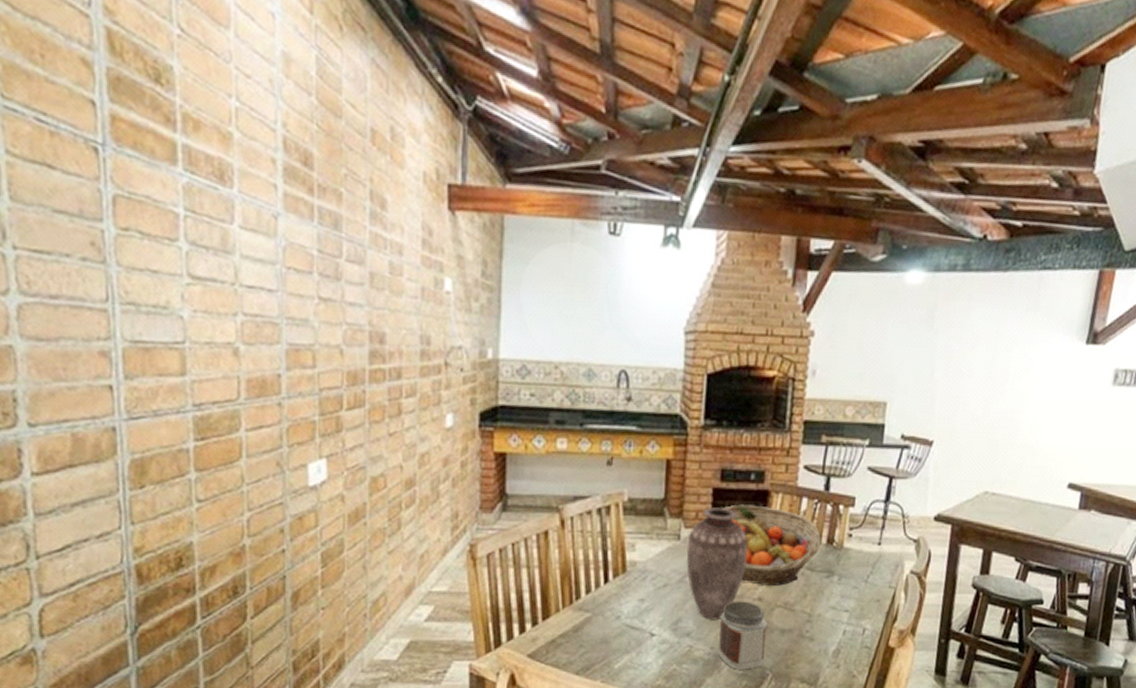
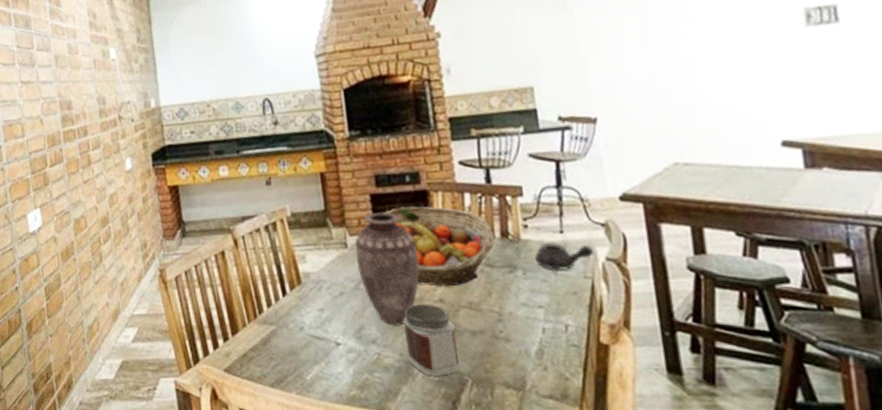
teapot: none [851,553,902,579] -> present [534,243,594,271]

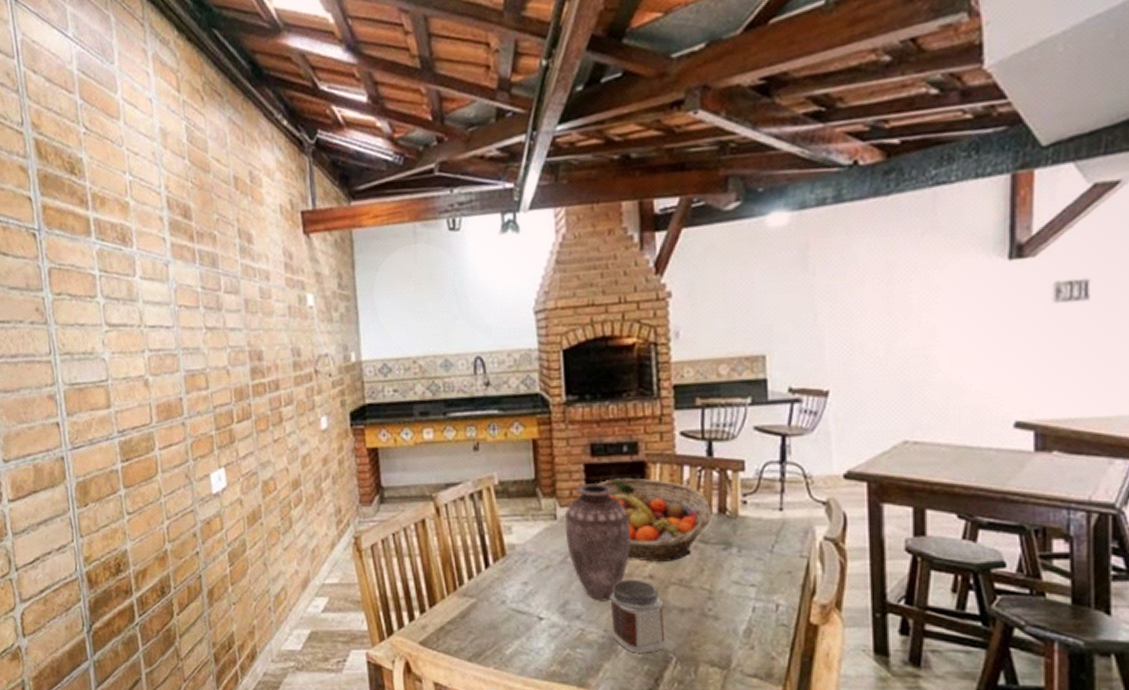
teapot: present [534,243,594,271] -> none [751,520,812,549]

